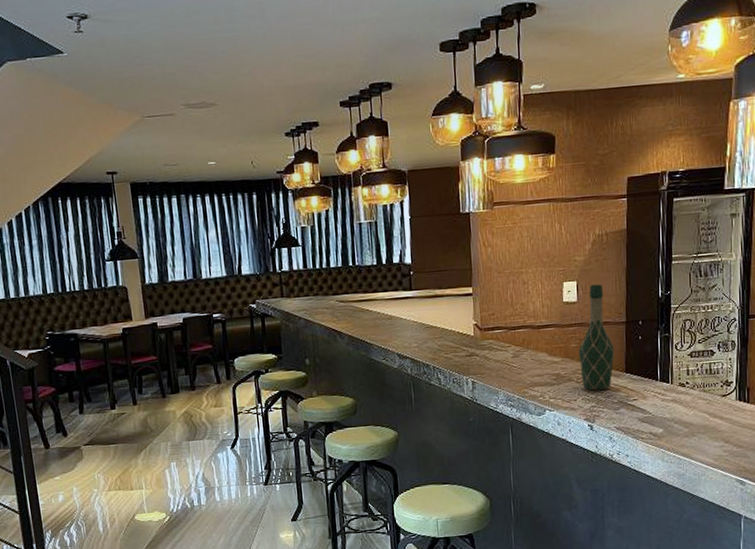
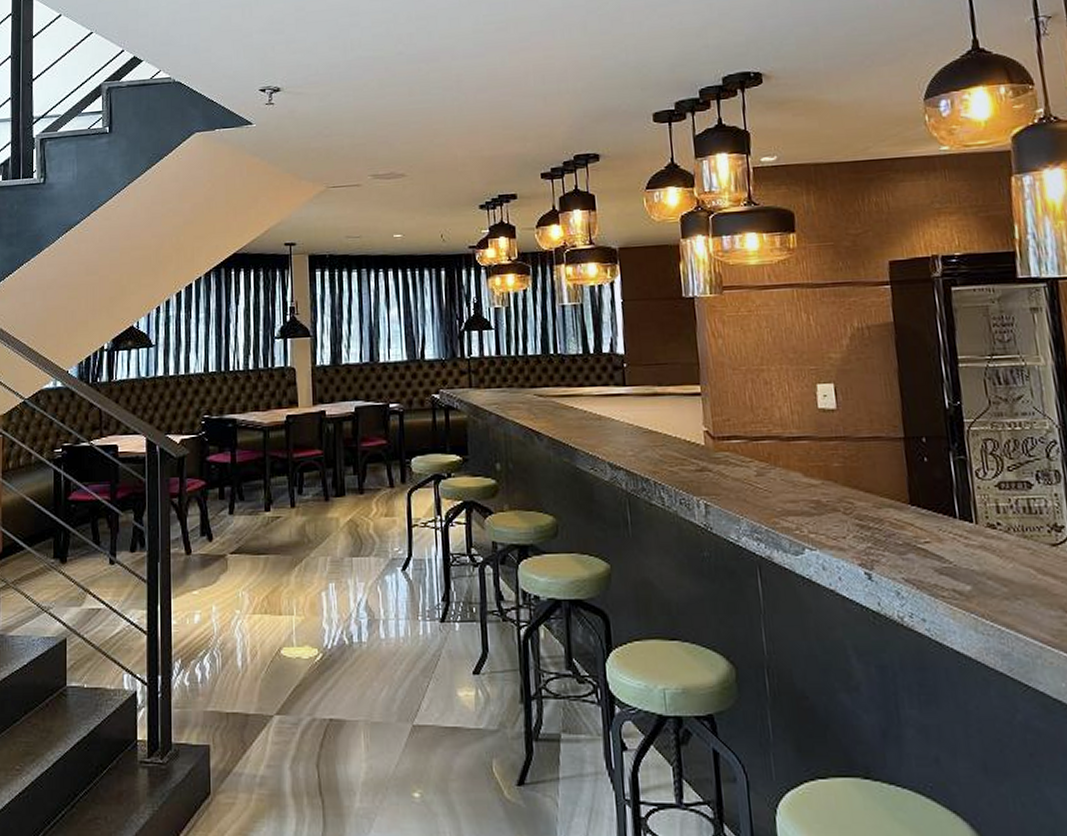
wine bottle: present [578,284,615,391] -> none [843,388,893,526]

